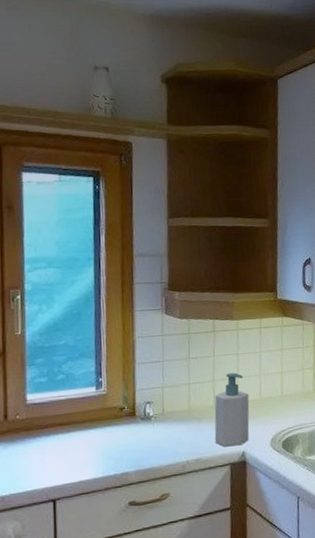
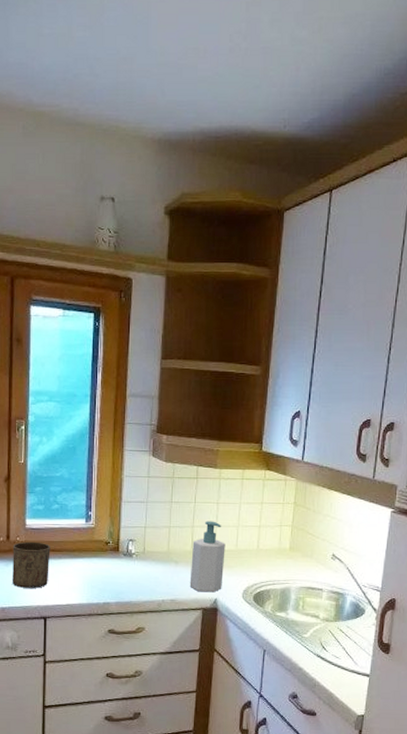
cup: none [11,417,57,471] -> present [13,541,50,588]

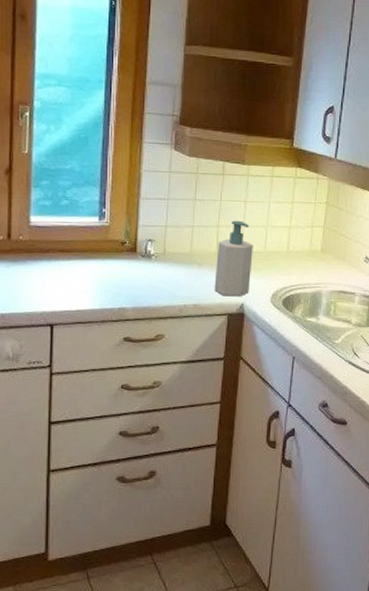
cup: present [13,541,50,588] -> none [14,240,58,293]

